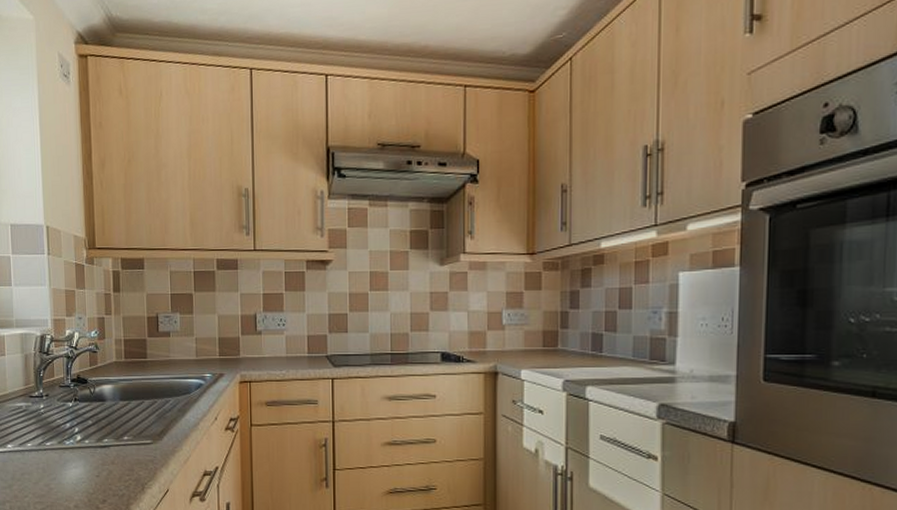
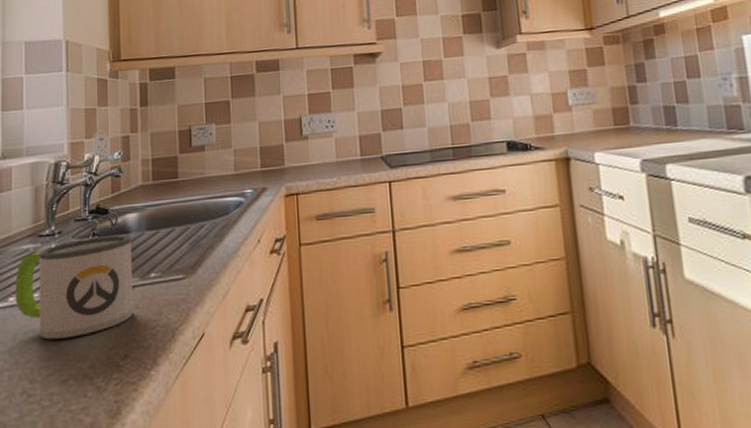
mug: none [12,402,109,482] -> present [15,234,133,340]

